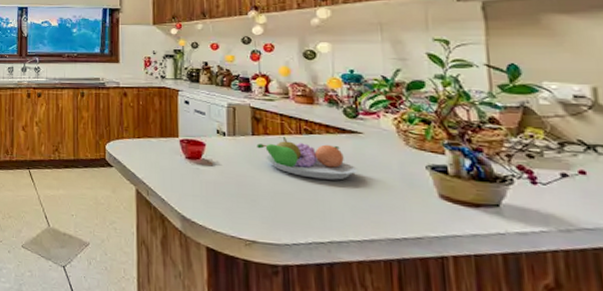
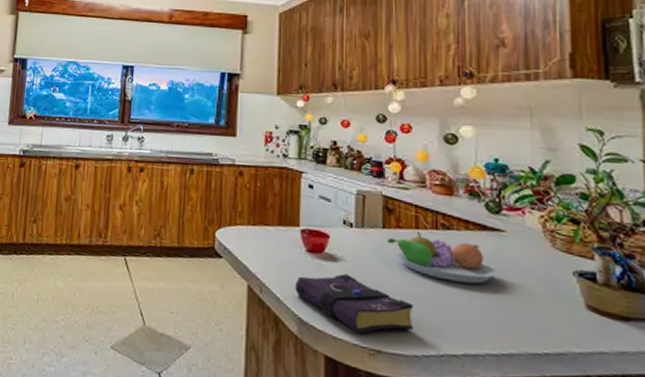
book: none [177,176,284,227] -> present [295,273,413,334]

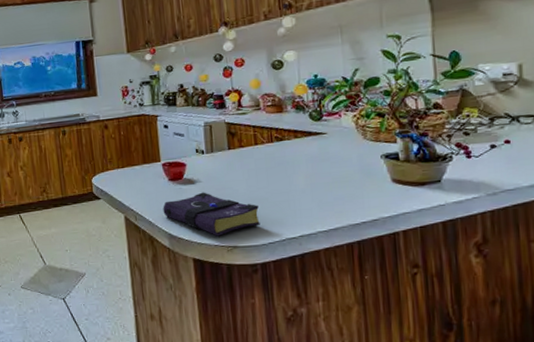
fruit bowl: present [387,230,498,284] -> none [233,146,323,182]

